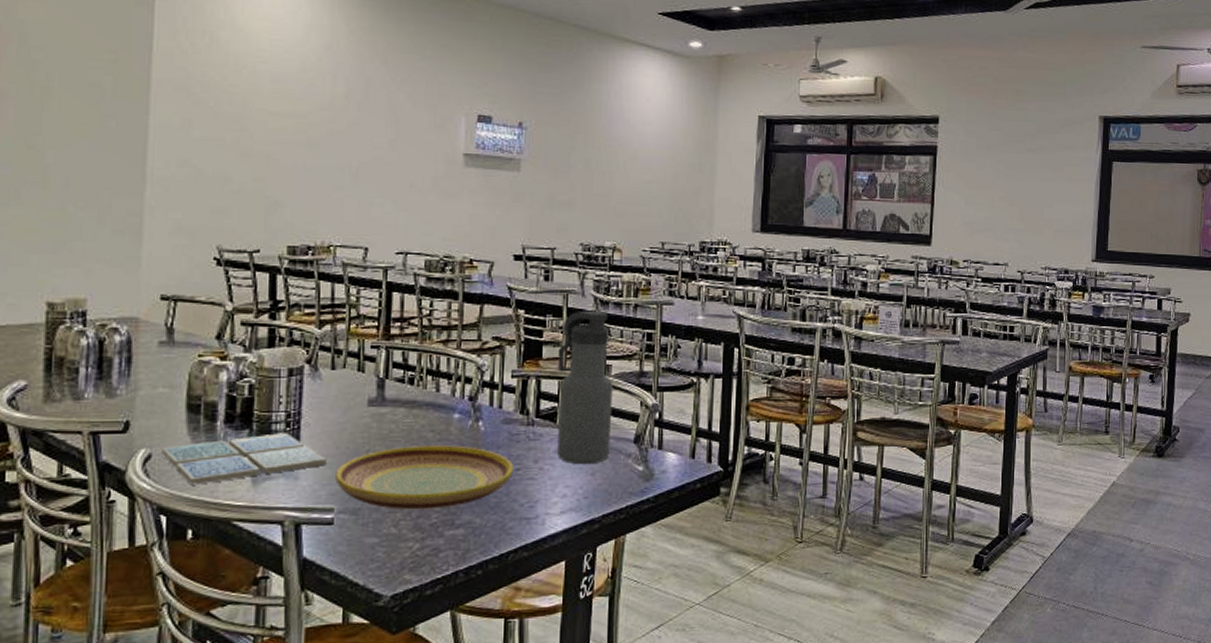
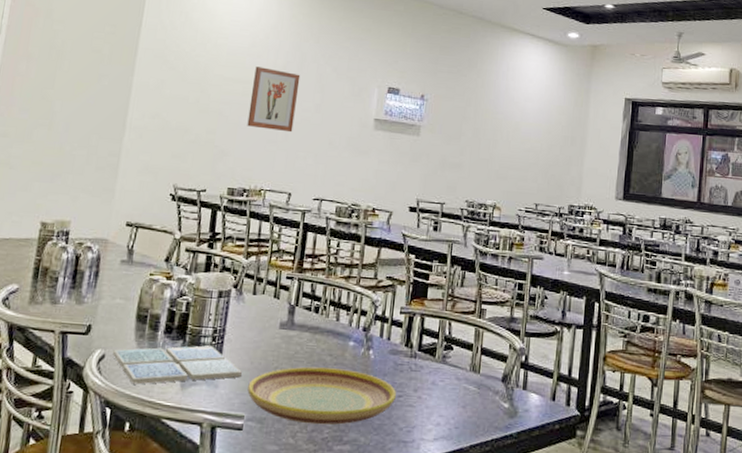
wall art: none [304,96,367,175] -> present [247,66,301,133]
water bottle: present [556,310,613,465] -> none [433,259,487,398]

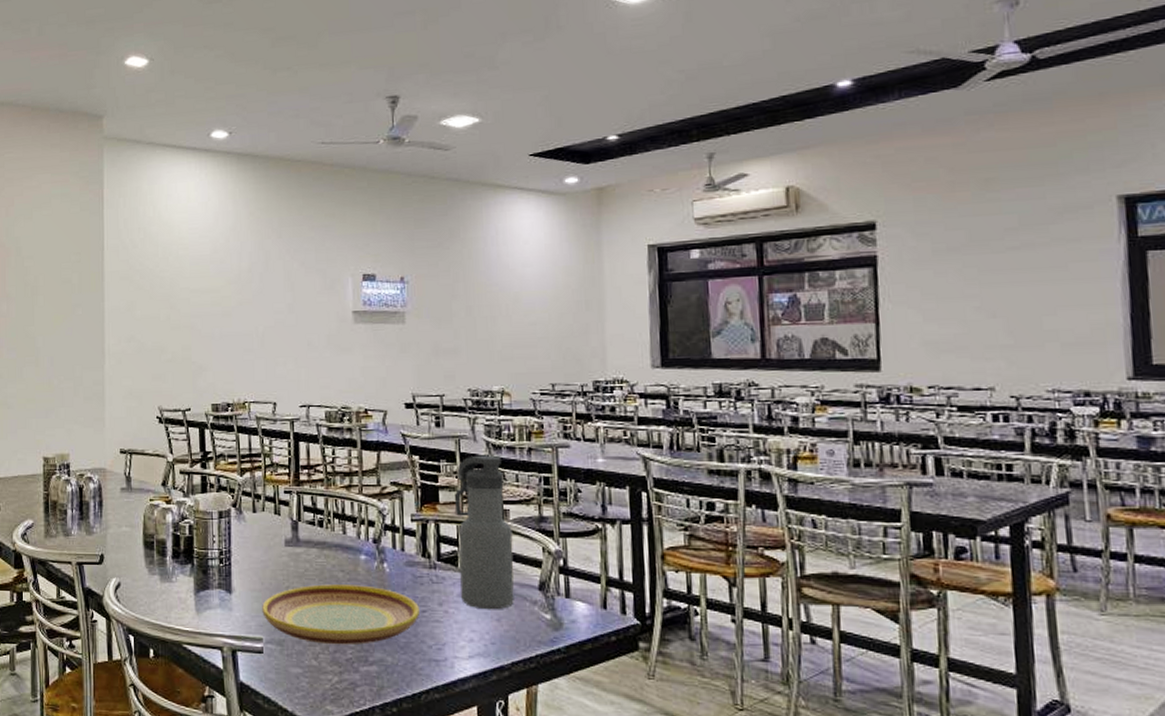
drink coaster: present [113,345,243,385] -> none [127,568,255,611]
wall art: present [247,66,301,133] -> none [220,273,268,338]
water bottle: none [433,259,487,398] -> present [454,455,514,610]

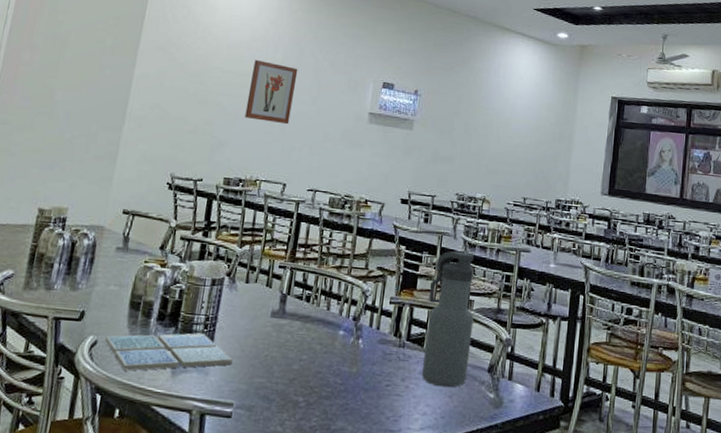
drink coaster: none [127,568,255,611] -> present [105,333,234,371]
wall art: none [220,273,268,338] -> present [244,60,298,125]
plate: present [262,584,419,645] -> none [237,355,384,414]

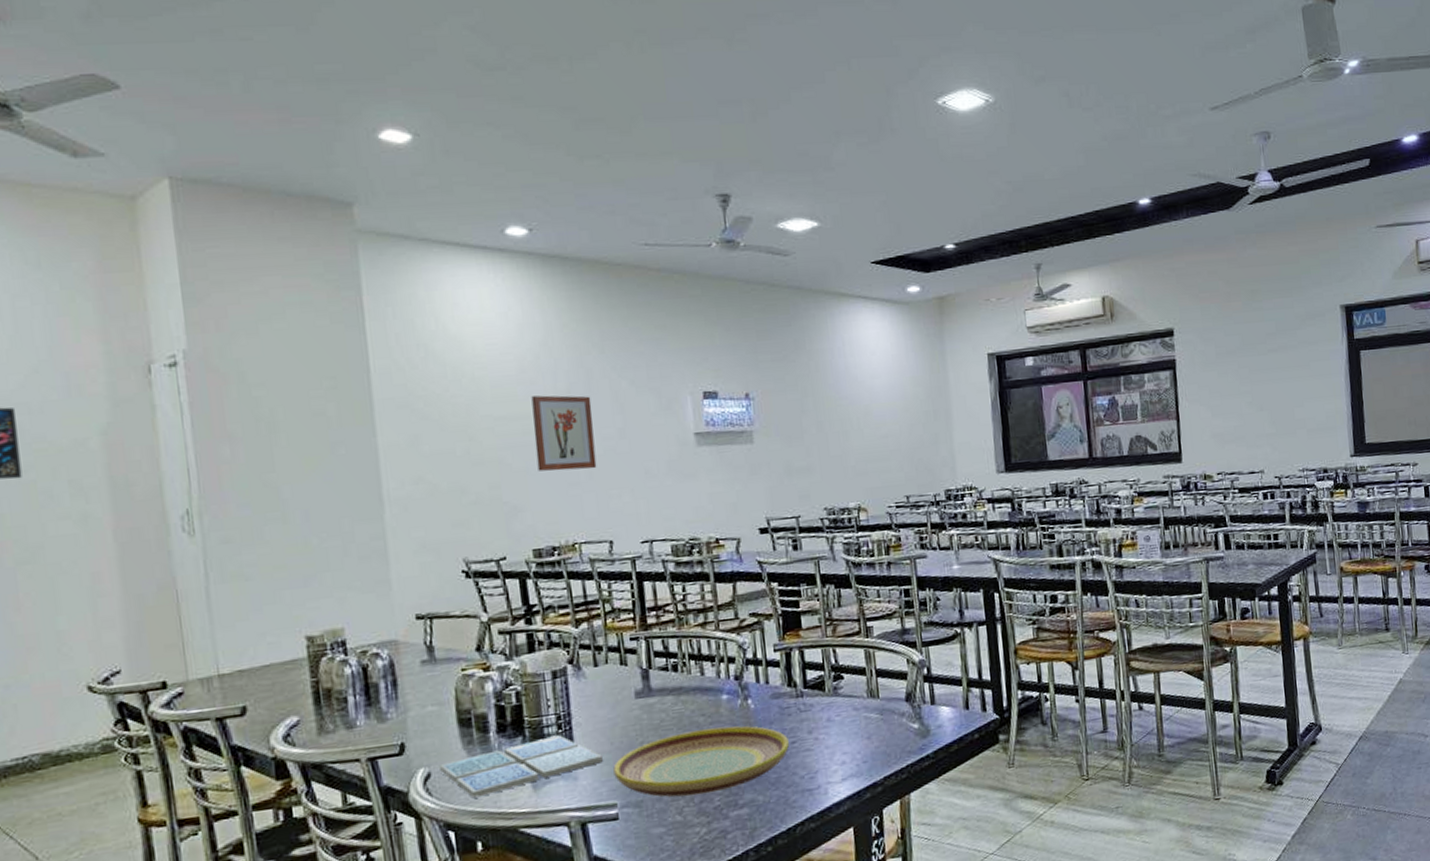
plate: none [237,355,384,414] -> present [613,726,789,797]
water bottle: present [421,251,474,388] -> none [817,574,883,731]

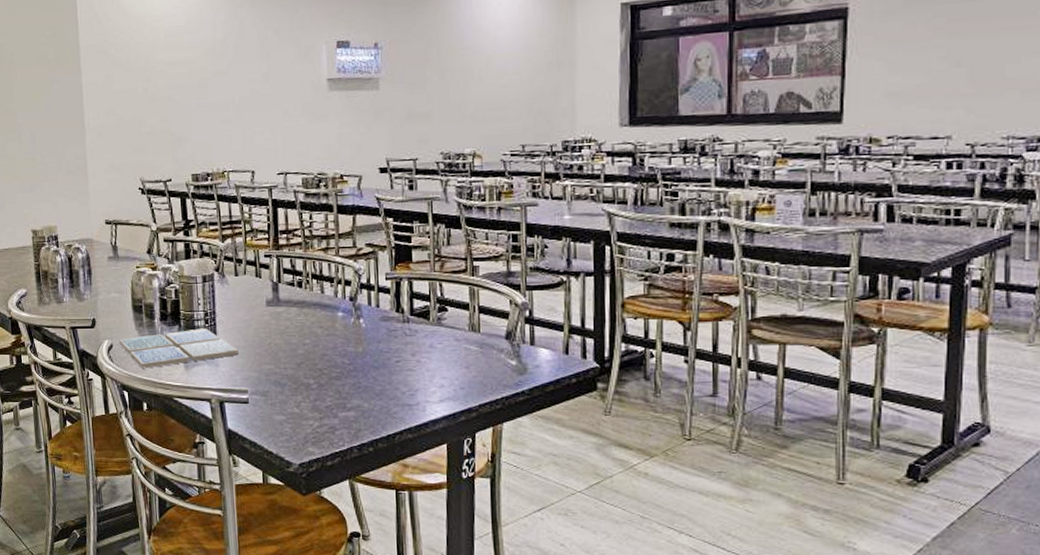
wall art: present [531,395,597,471] -> none [195,43,245,109]
plate: present [613,726,789,797] -> none [246,340,394,394]

